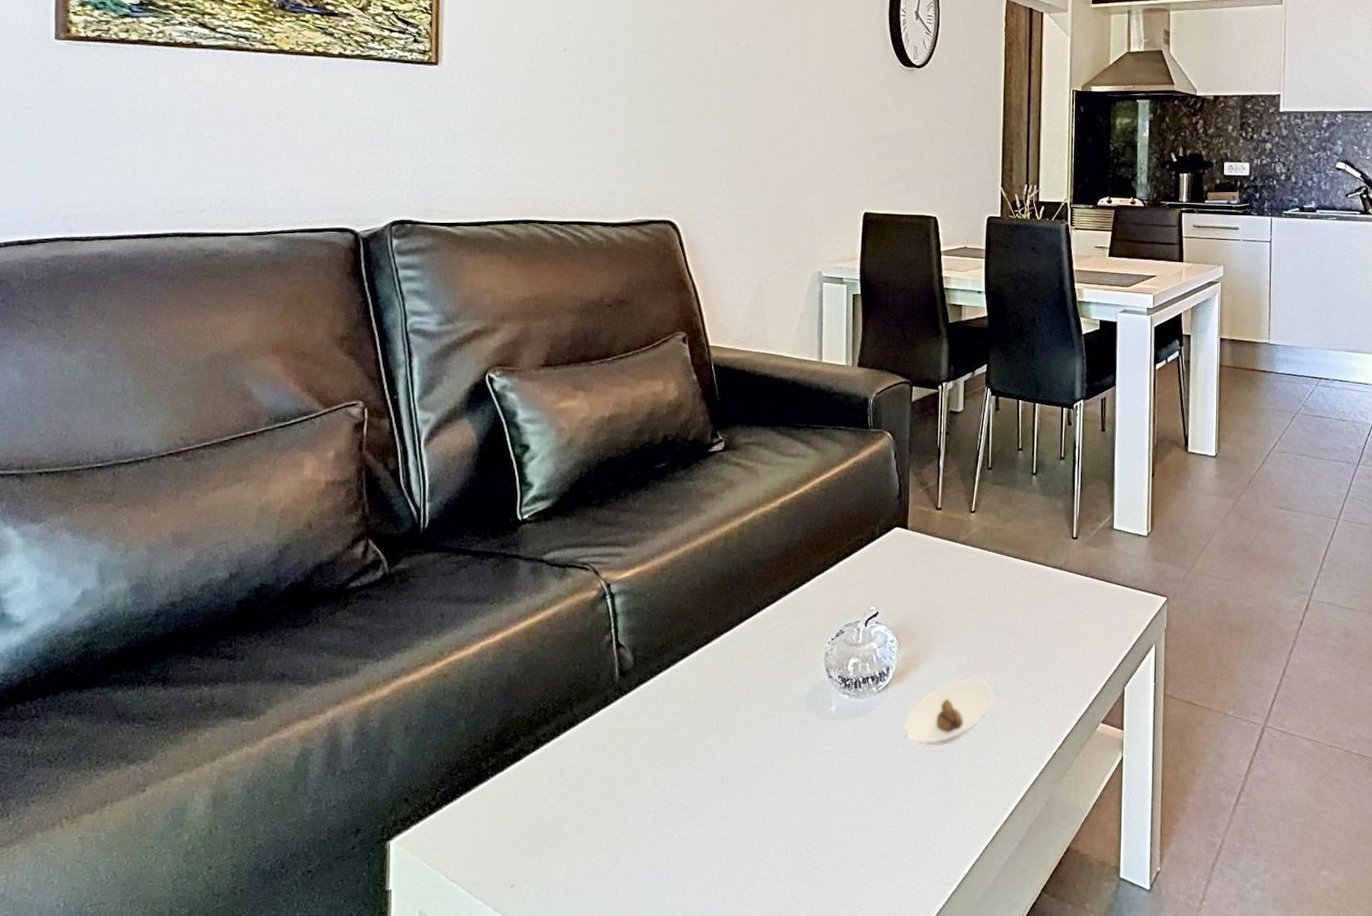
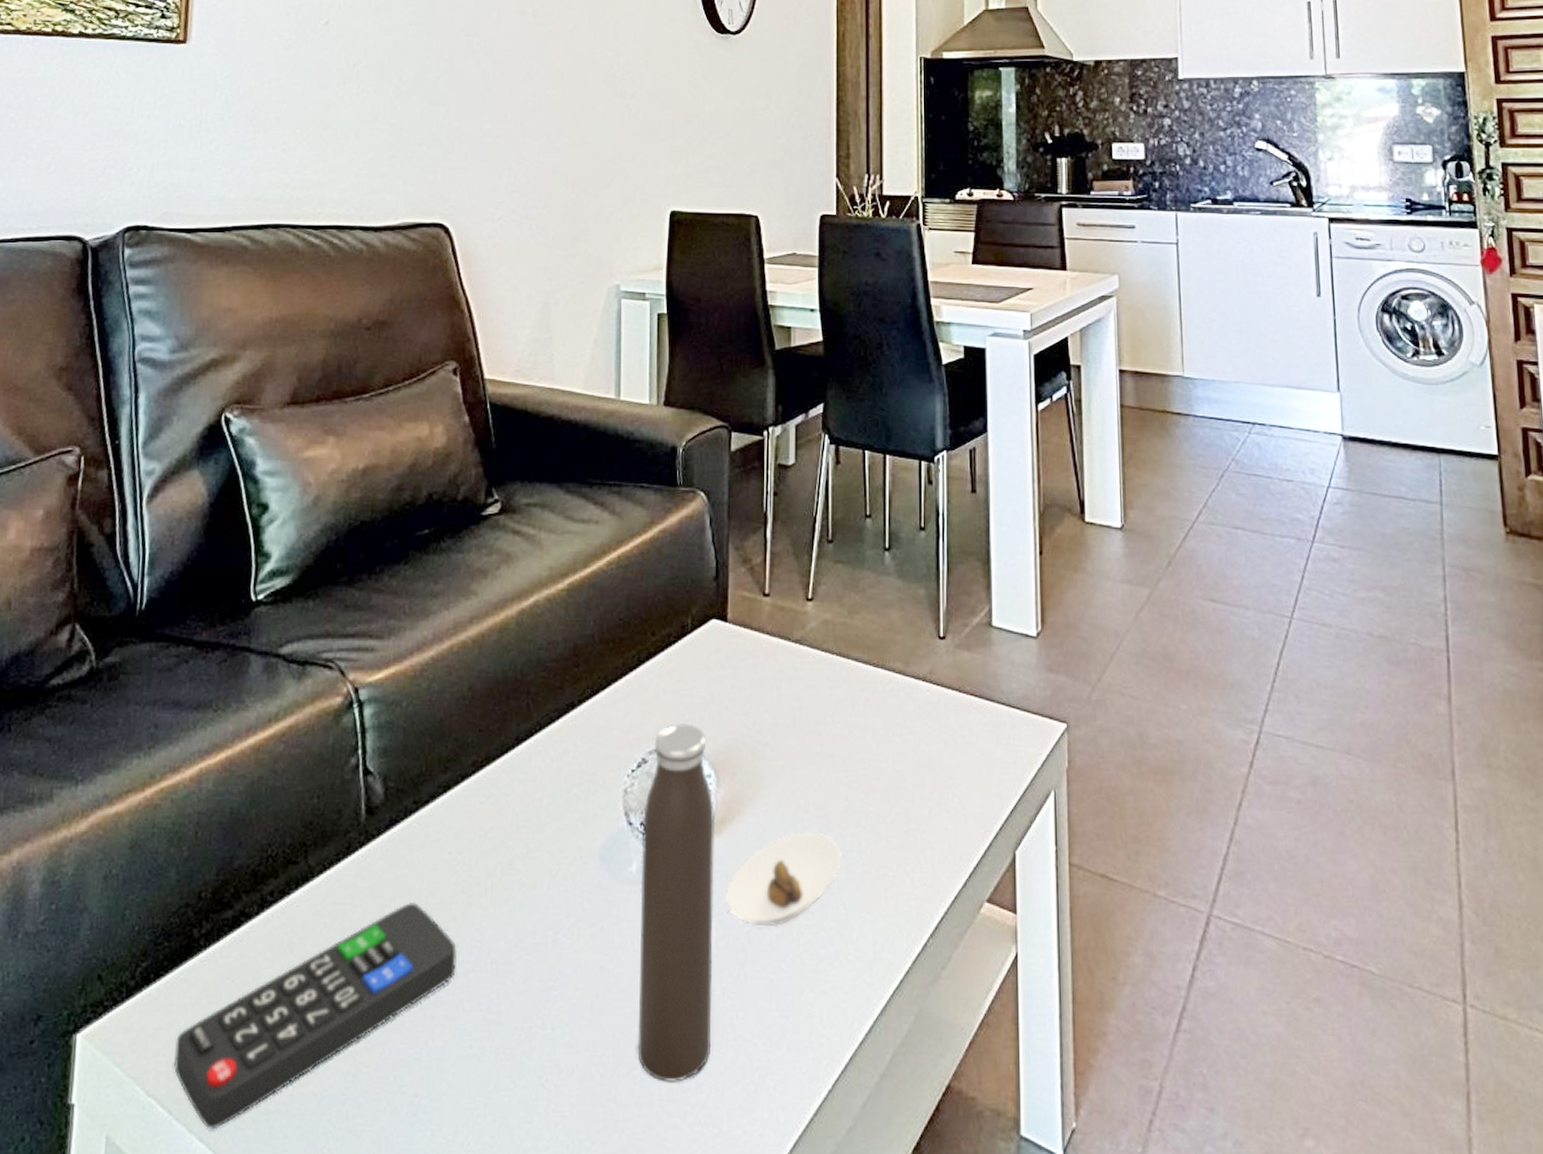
remote control: none [471,738,695,902] -> present [174,903,457,1130]
water bottle: none [836,604,896,854] -> present [637,723,714,1082]

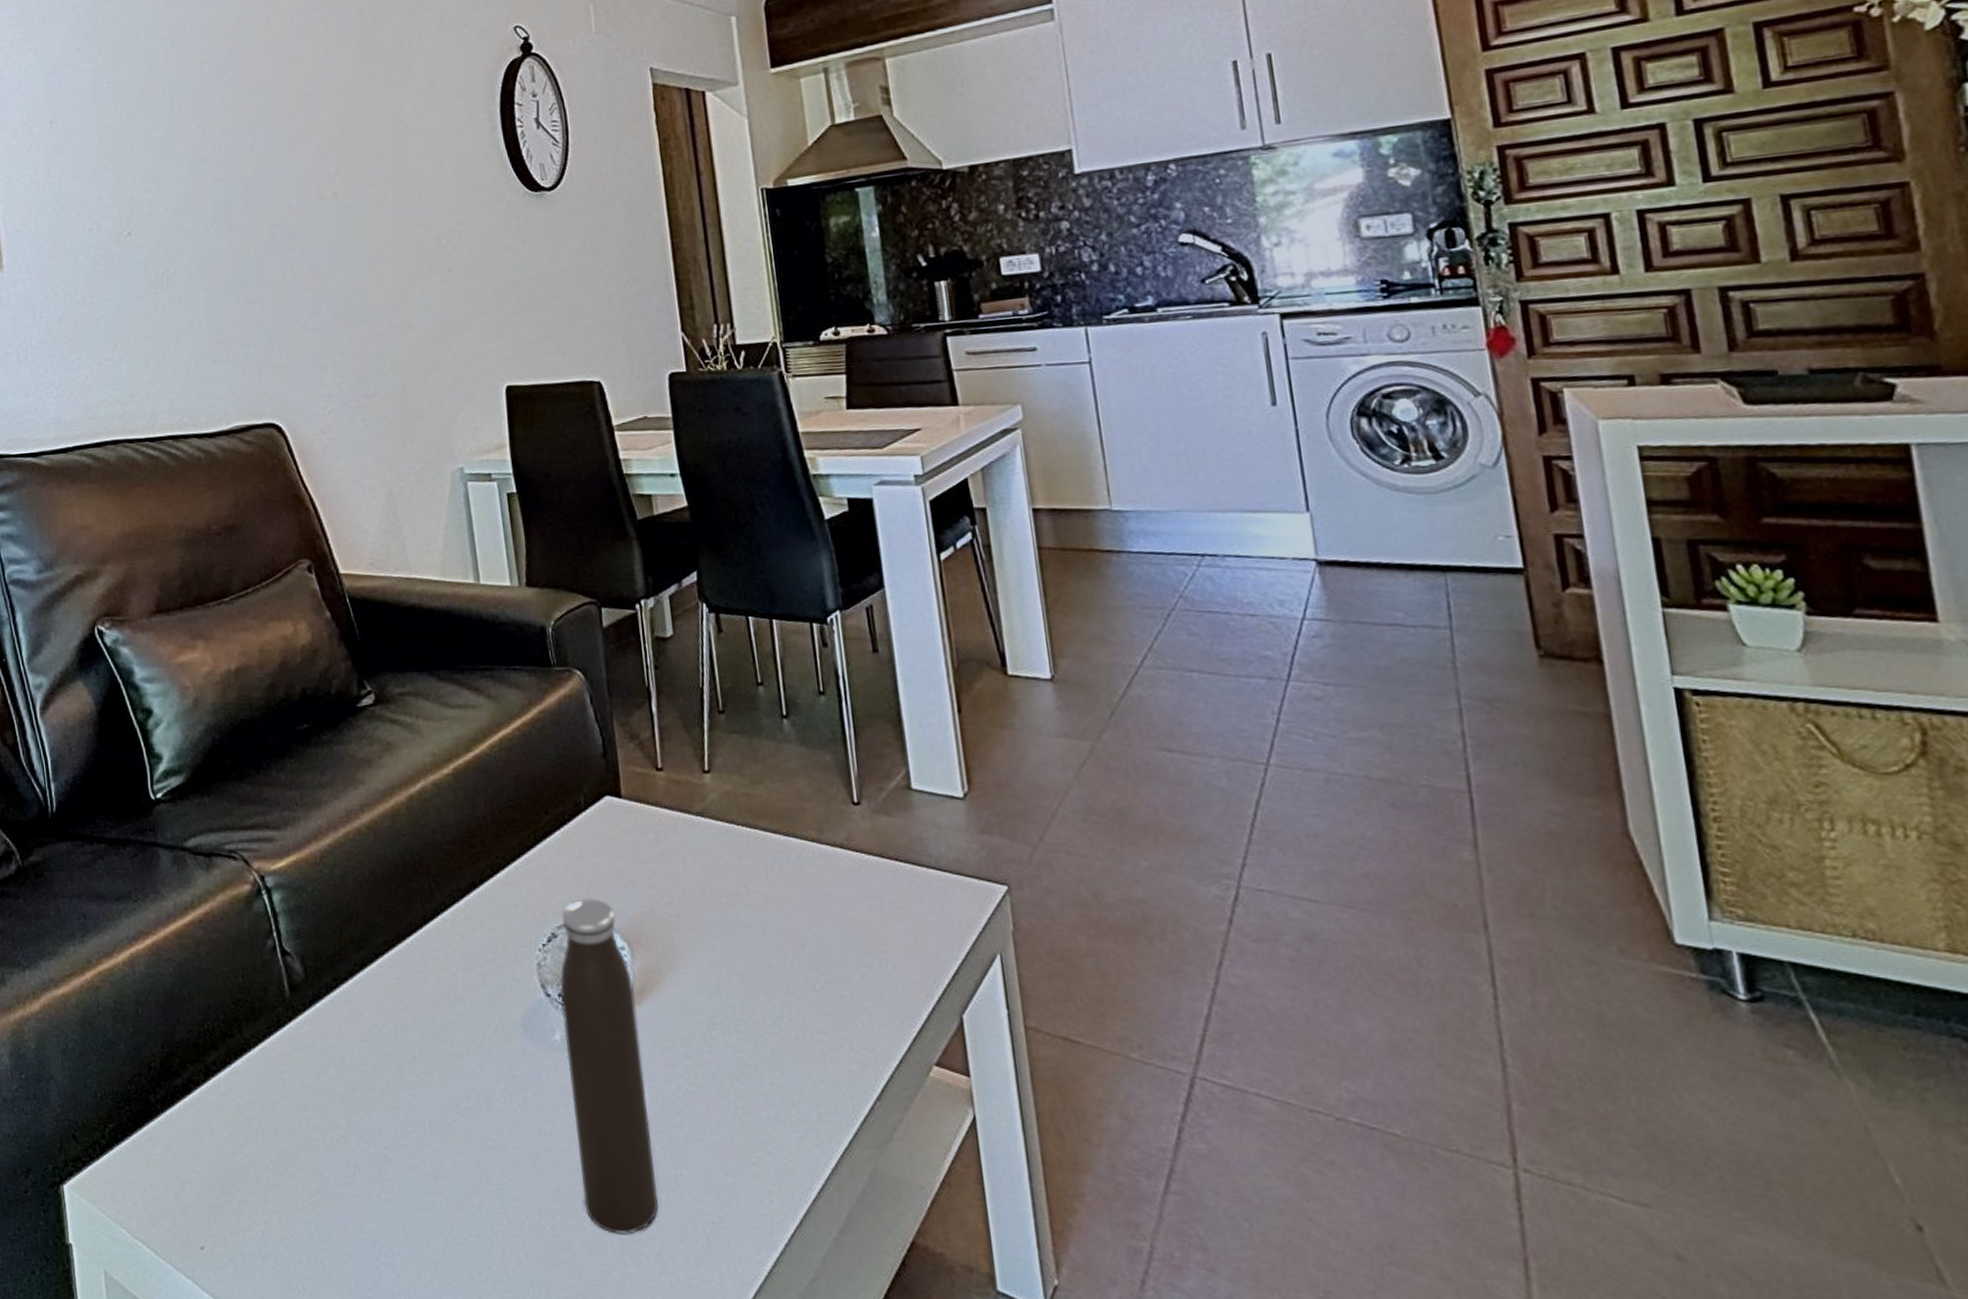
remote control: present [174,903,457,1130] -> none [150,1070,397,1268]
saucer: present [726,832,843,927] -> none [654,1000,773,1091]

